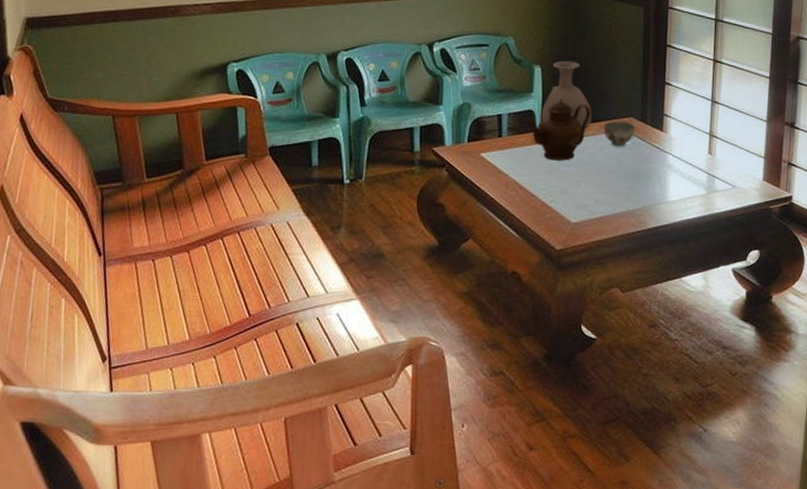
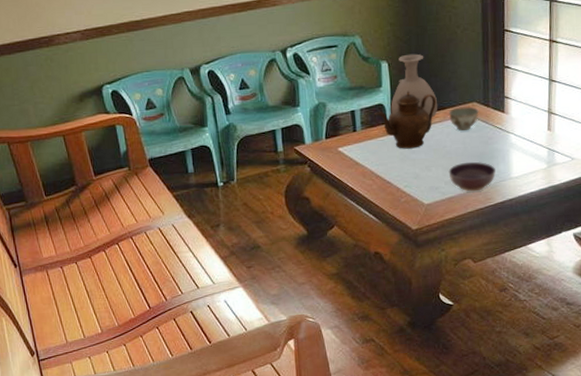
bowl: none [599,180,650,213] -> present [448,161,496,192]

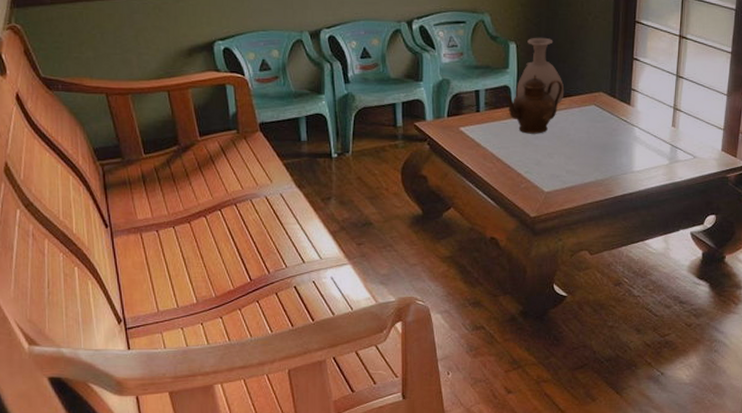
bowl: present [448,106,479,131] -> none [574,95,605,120]
bowl: present [448,161,496,192] -> none [570,152,618,183]

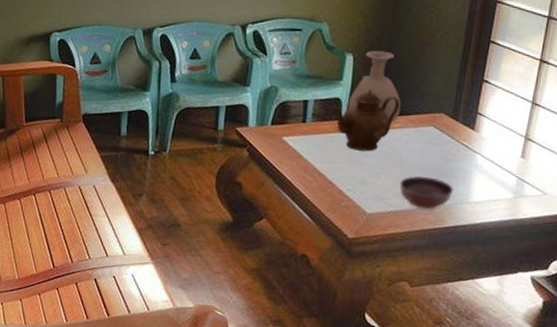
bowl: none [570,152,618,183] -> present [399,176,453,210]

